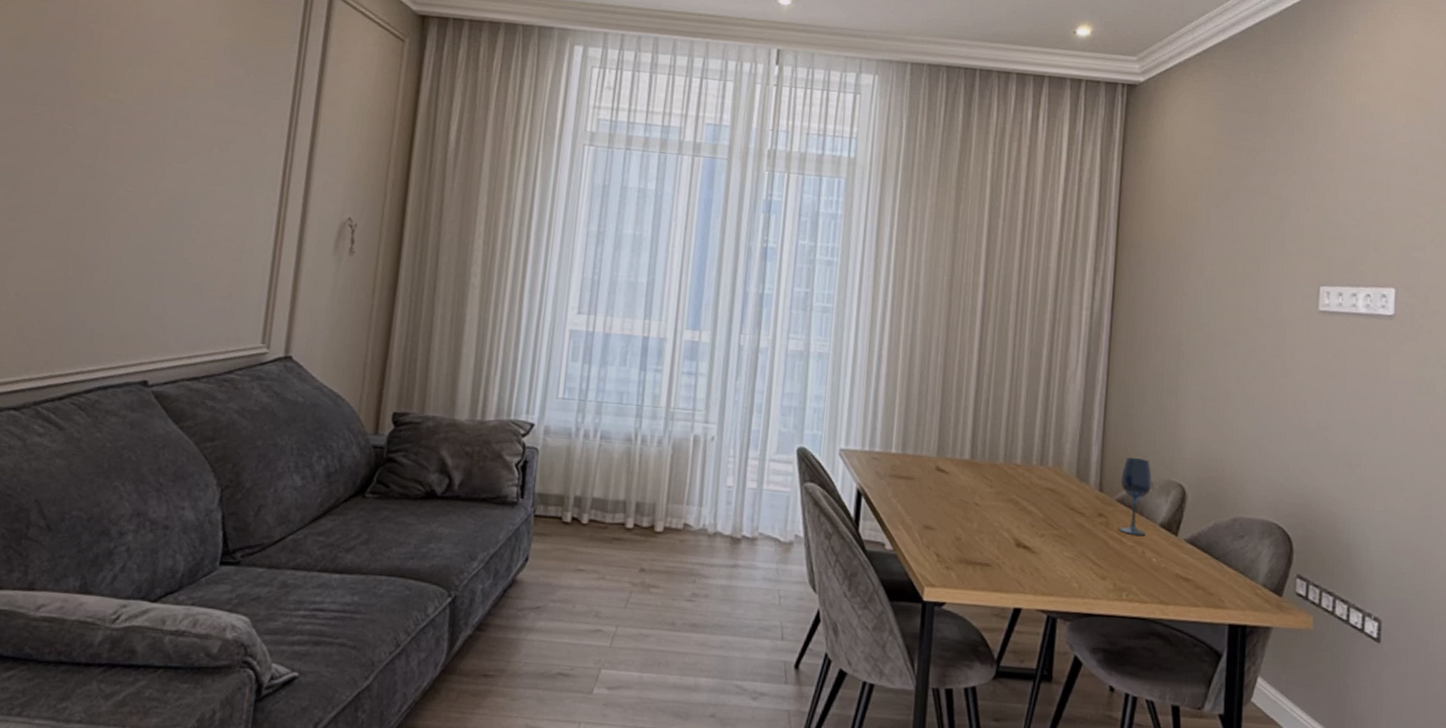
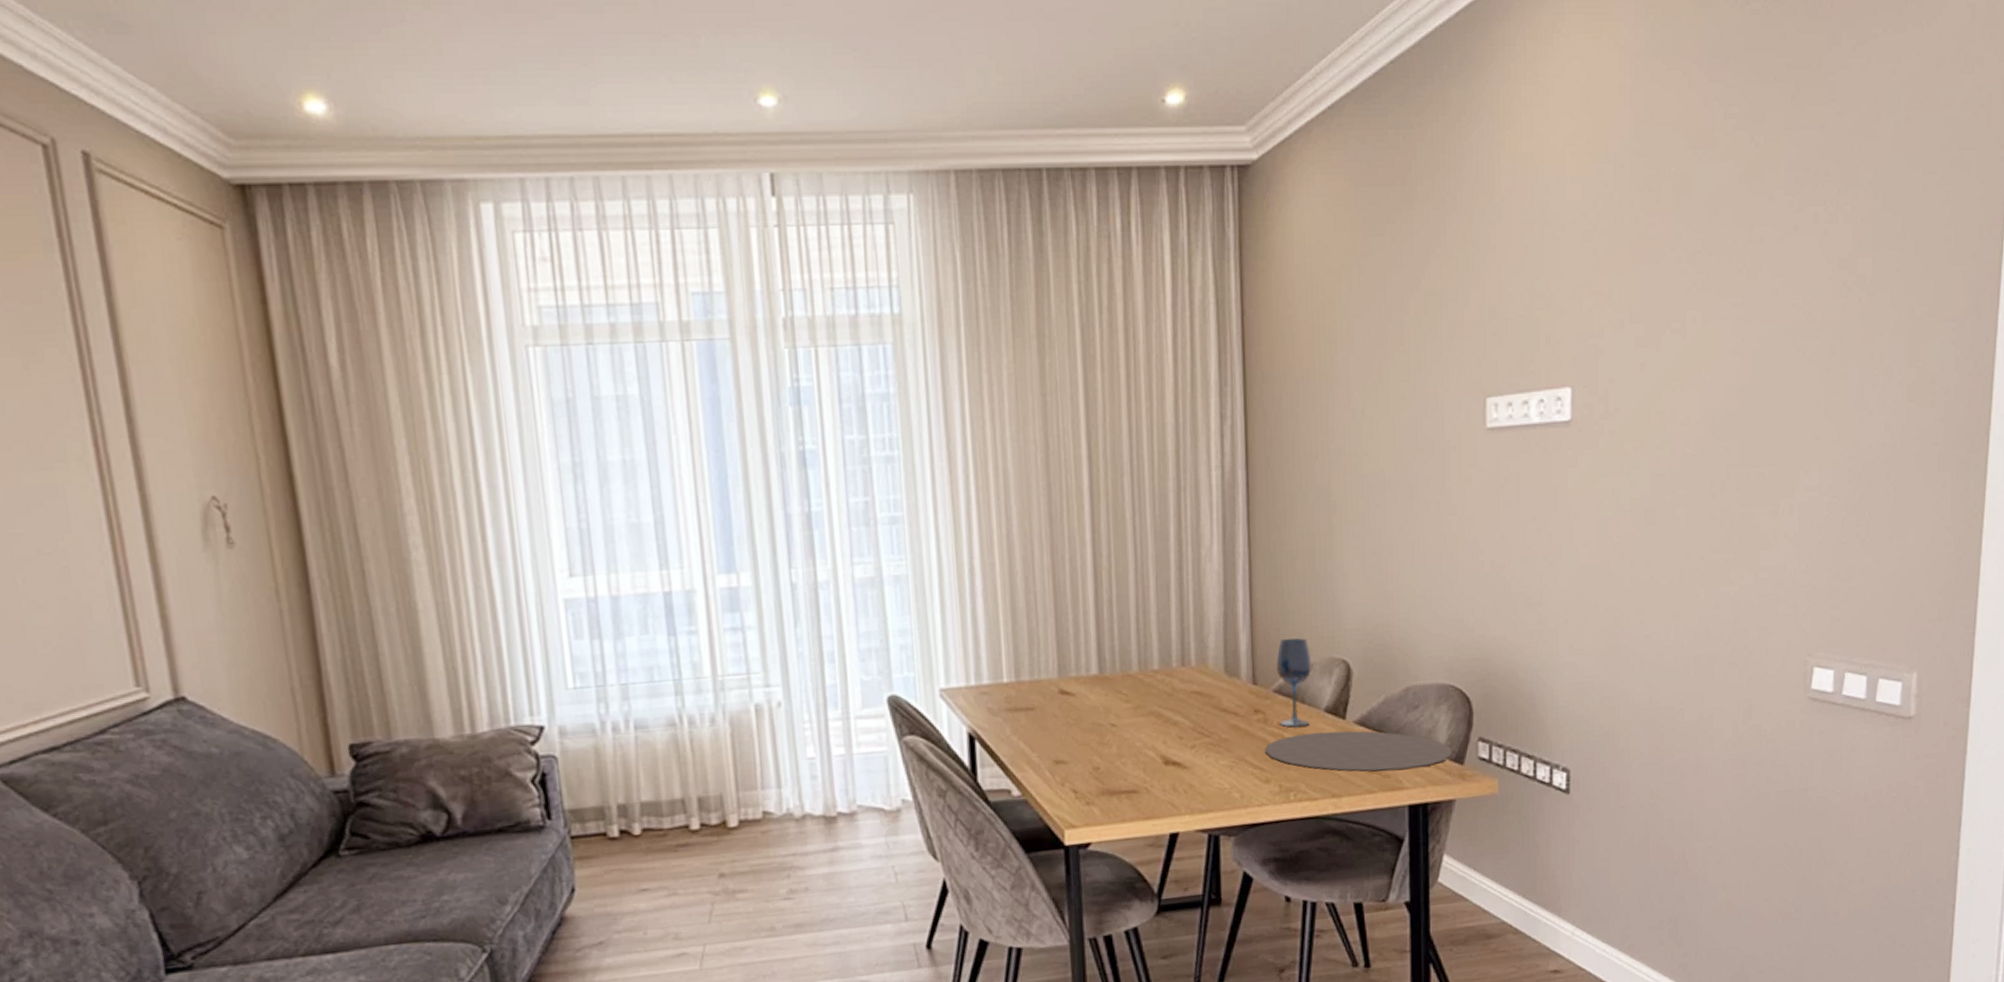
placemat: none [1103,542,1272,593] -> present [1264,730,1452,772]

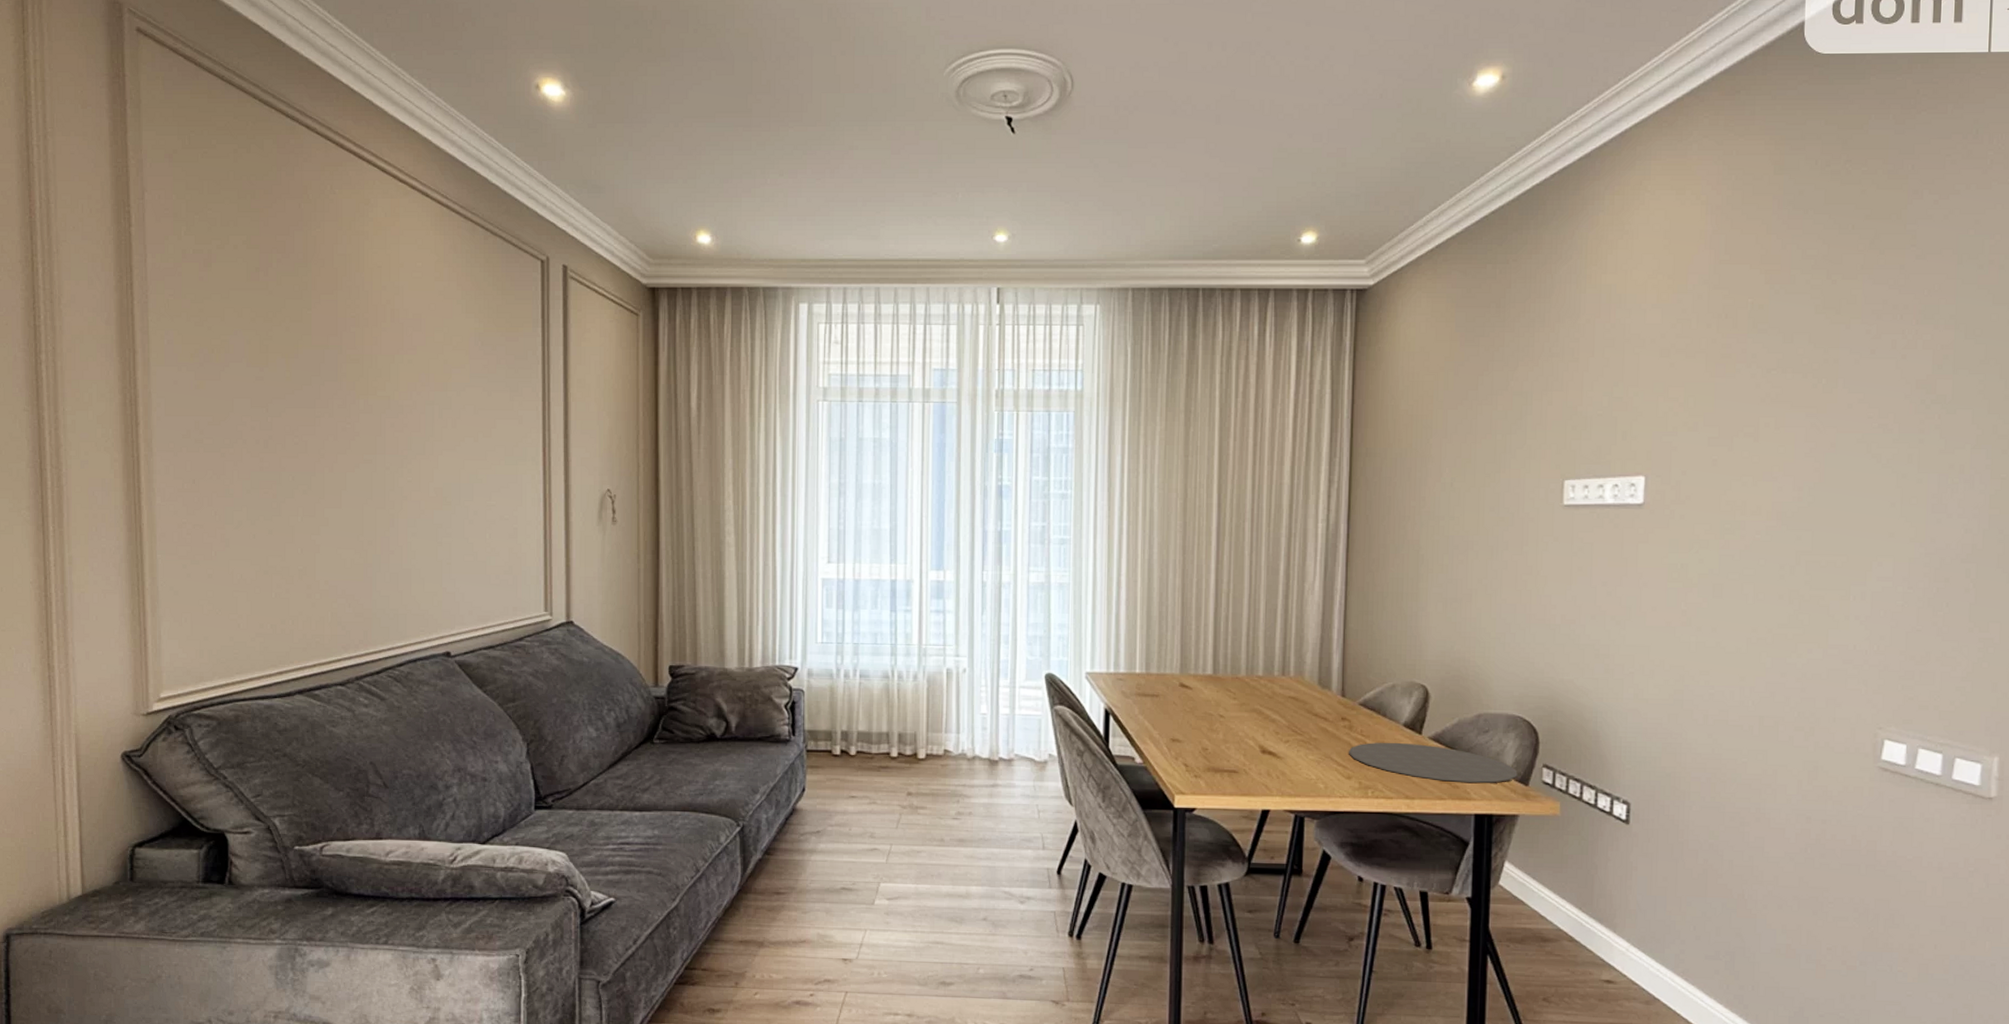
wineglass: present [1276,638,1312,728] -> none [1363,662,1395,736]

